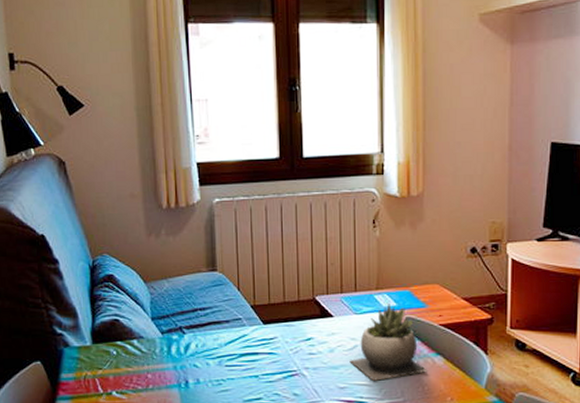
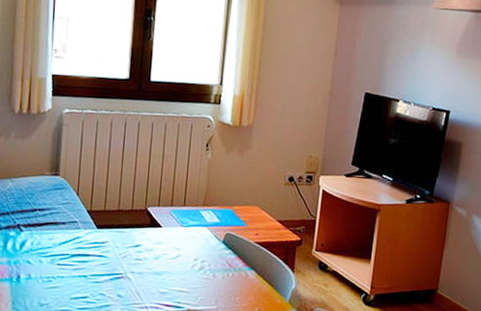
succulent plant: present [349,304,427,381] -> none [172,220,240,289]

